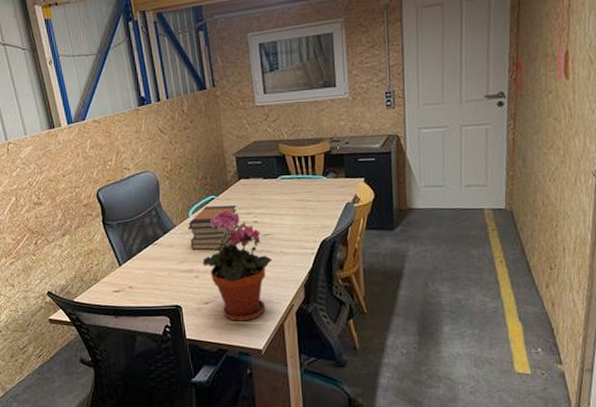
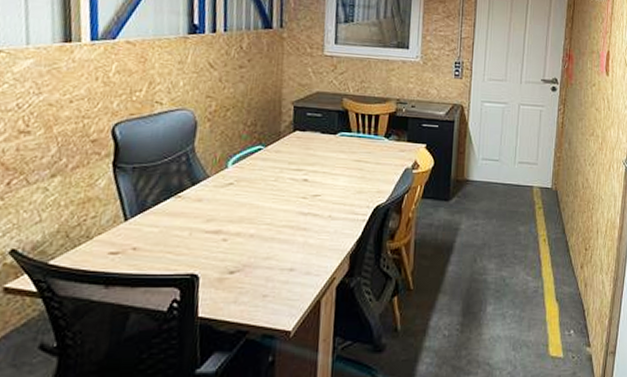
book stack: present [188,204,237,250] -> none [223,157,287,208]
potted plant: present [203,209,273,322] -> none [235,162,318,296]

